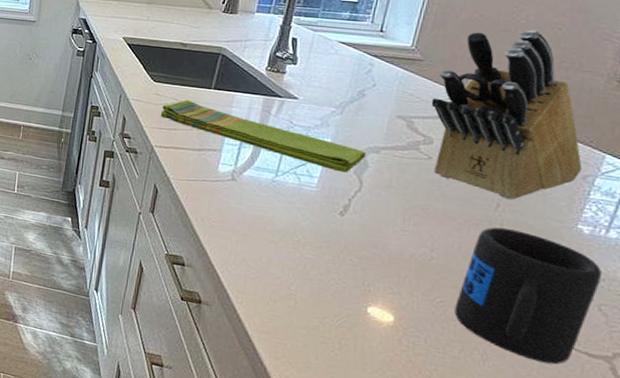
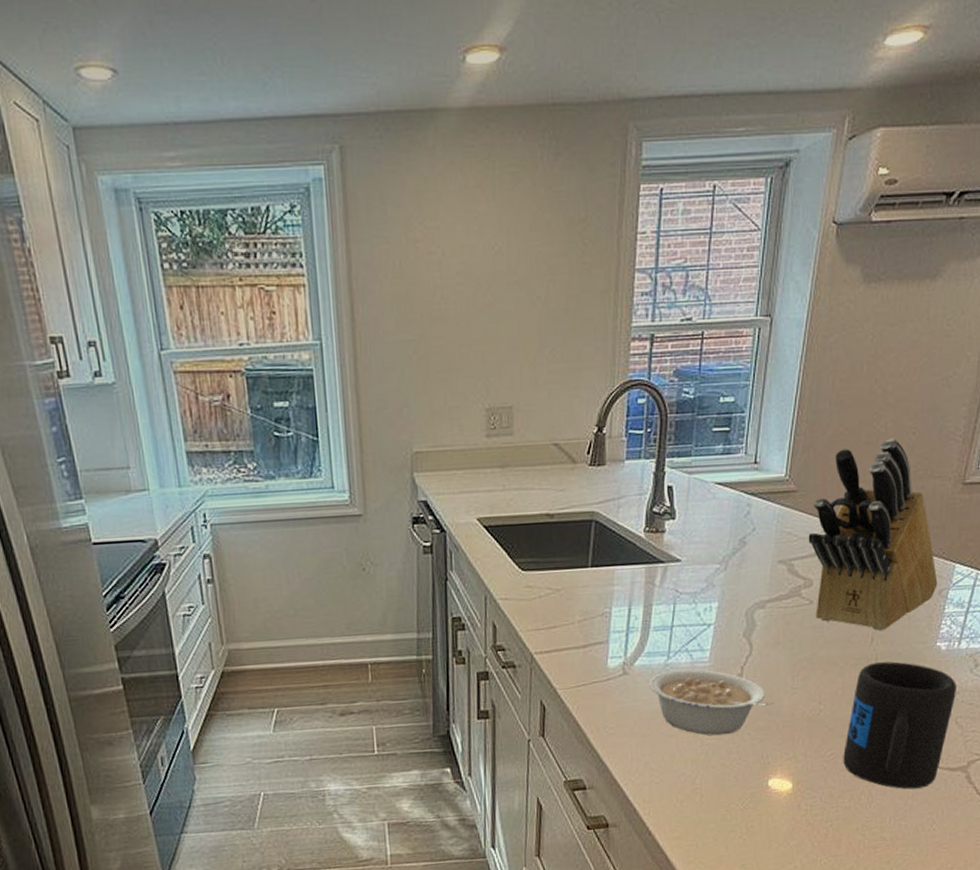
dish towel: present [160,99,366,173] -> none [535,586,752,639]
legume: none [255,186,381,255] -> present [649,669,774,736]

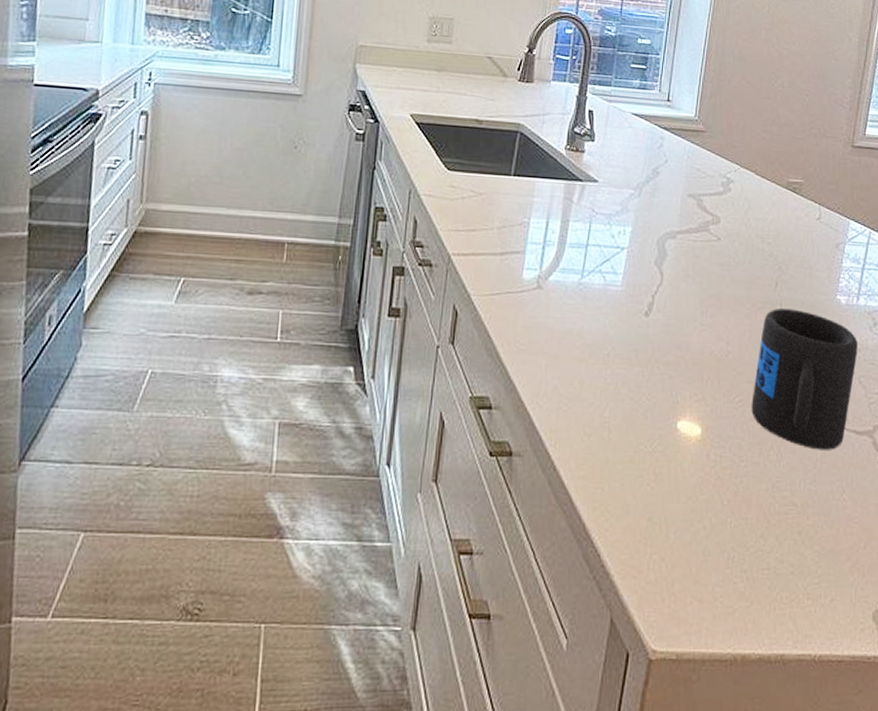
legume: present [649,669,774,736] -> none [562,290,684,366]
knife block: present [808,438,938,631] -> none [715,96,835,276]

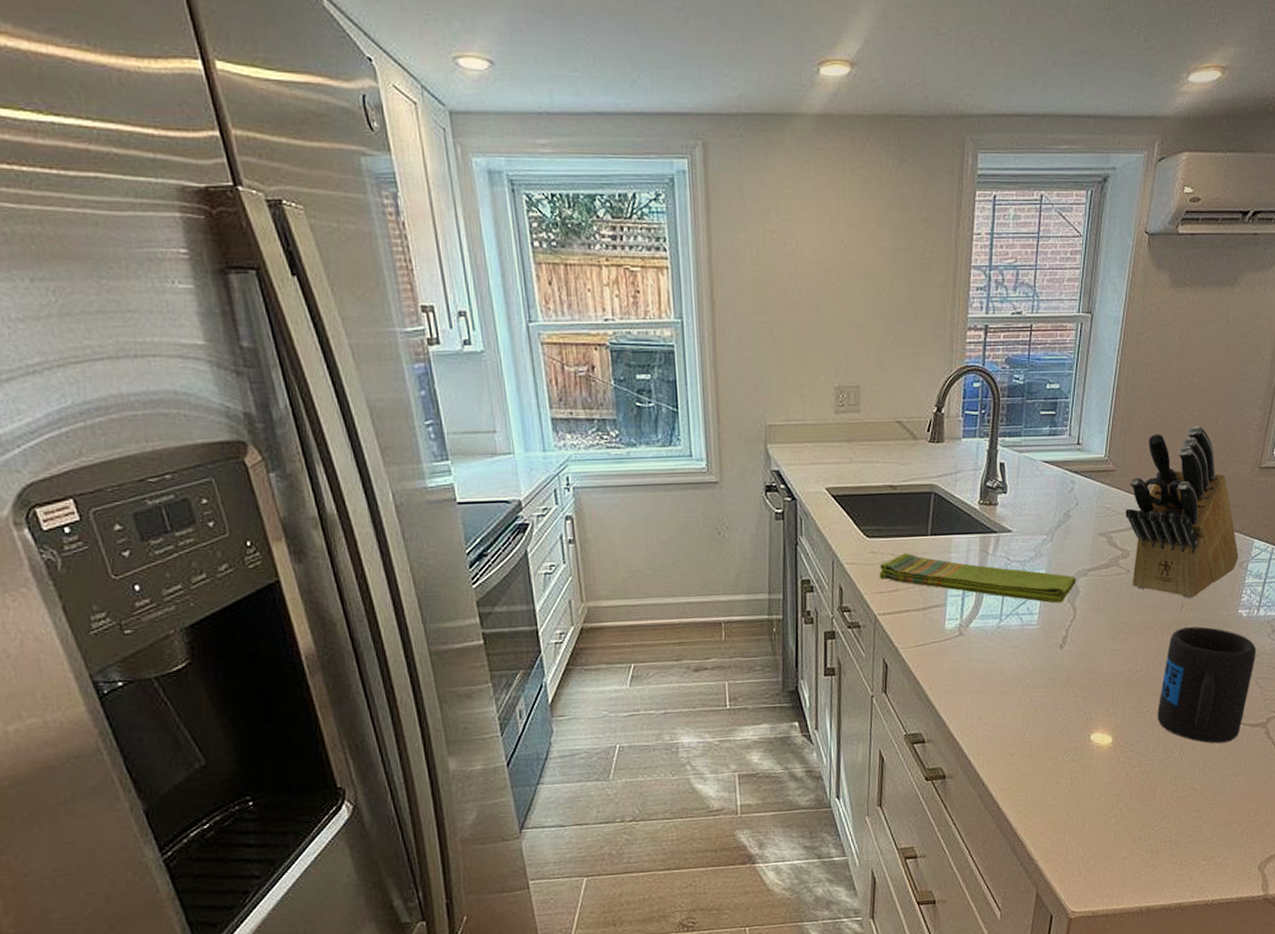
dish towel: none [456,191,664,265] -> present [879,553,1076,604]
knife block: none [715,96,835,276] -> present [1125,426,1239,598]

